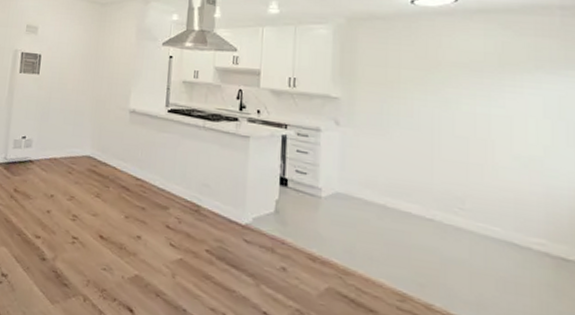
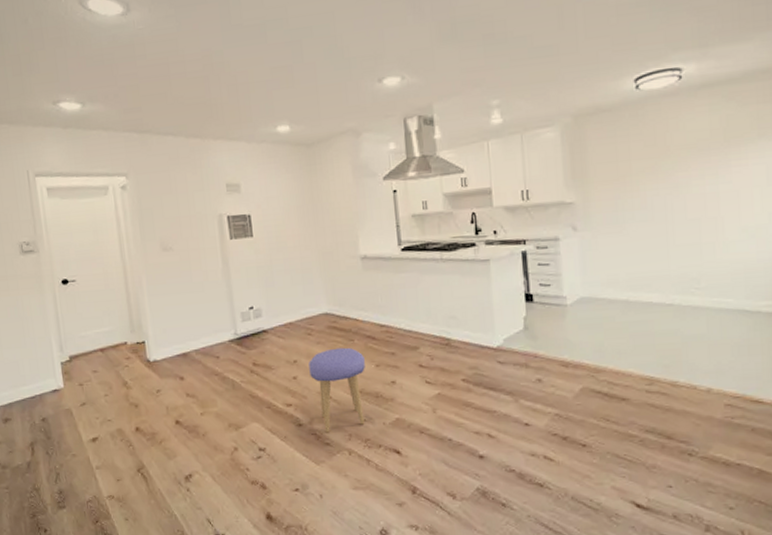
stool: none [62,191,116,274] -> present [308,347,365,433]

